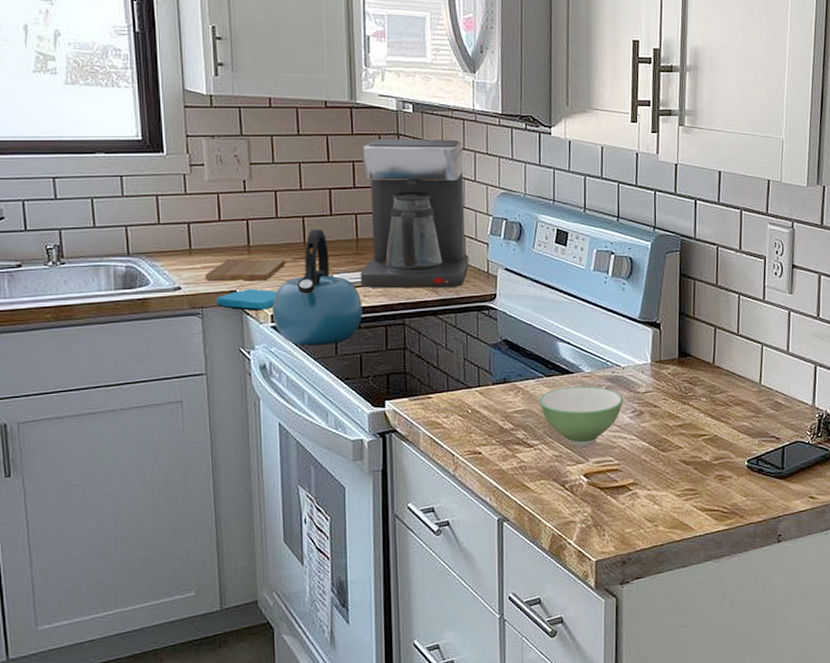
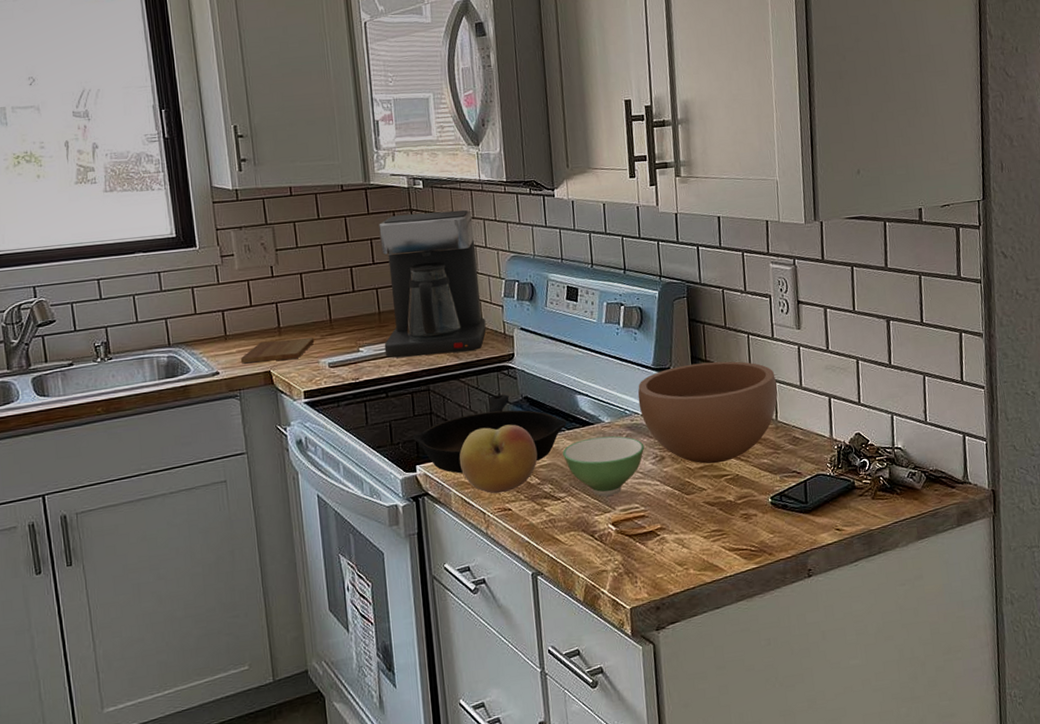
sponge: present [216,289,278,312] -> none [252,367,309,390]
kettle: present [272,229,363,346] -> none [304,306,389,419]
frying pan: none [384,335,546,413] -> present [413,394,567,474]
fruit: none [431,366,513,436] -> present [459,424,538,494]
bowl: none [621,319,763,423] -> present [637,361,778,464]

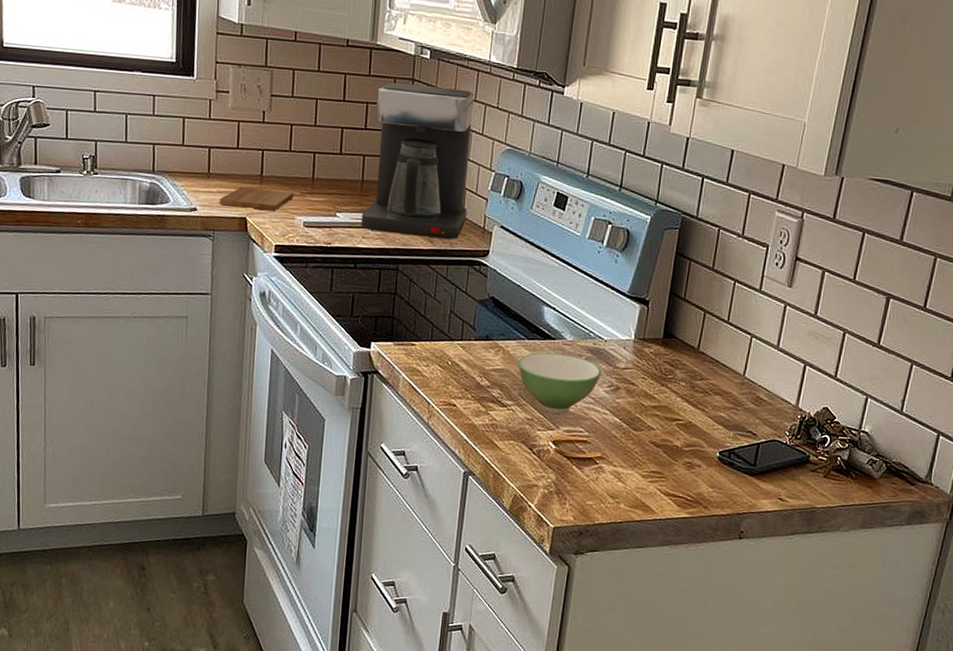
frying pan: present [413,394,567,474] -> none [373,288,529,364]
fruit: present [459,424,538,494] -> none [414,318,493,388]
bowl: present [637,361,778,464] -> none [605,299,753,406]

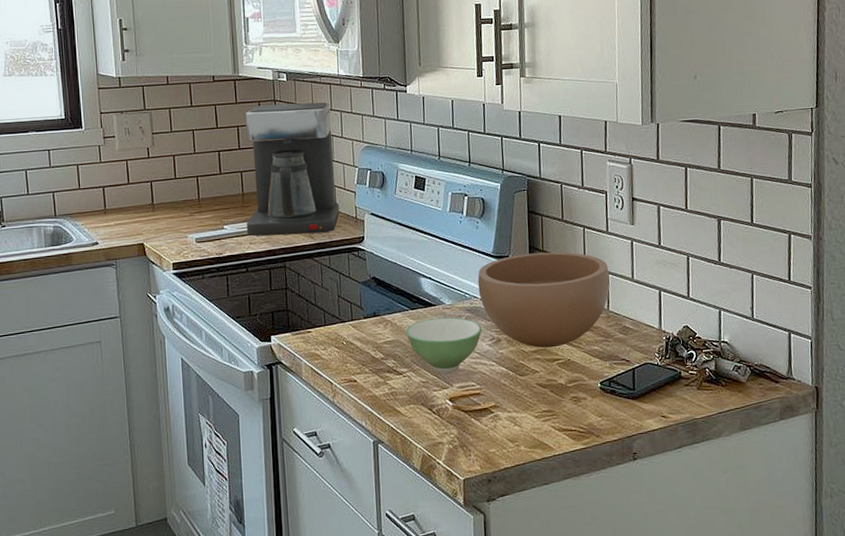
cutting board: present [219,187,294,210] -> none [117,214,184,236]
bowl: none [605,299,753,406] -> present [477,252,610,348]

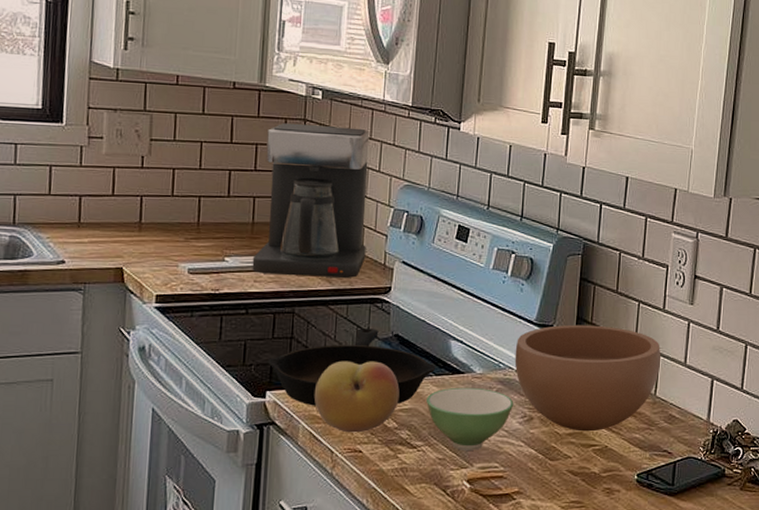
frying pan: none [269,274,411,345] -> present [268,328,436,406]
fruit: none [310,302,383,366] -> present [314,360,400,433]

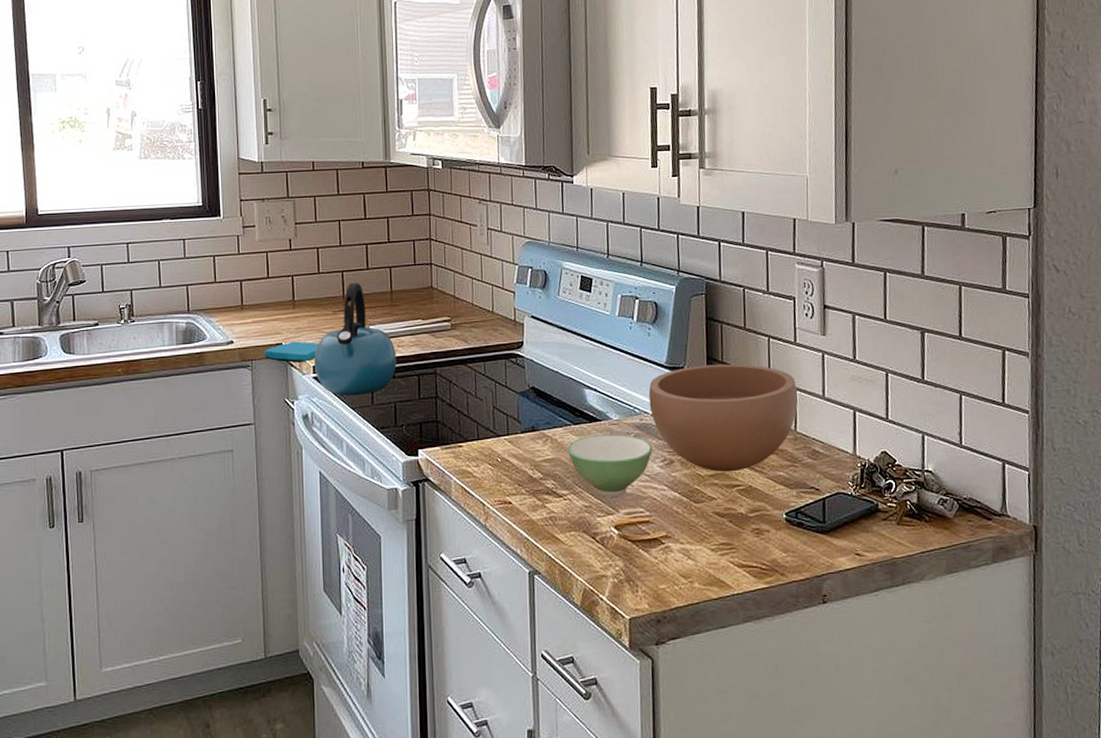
sponge: none [100,267,165,291] -> present [264,341,319,364]
kettle: none [157,210,252,330] -> present [314,283,397,396]
coffee maker: present [252,123,370,279] -> none [394,192,497,339]
frying pan: present [268,328,436,406] -> none [417,383,574,461]
fruit: present [314,360,400,433] -> none [461,414,542,485]

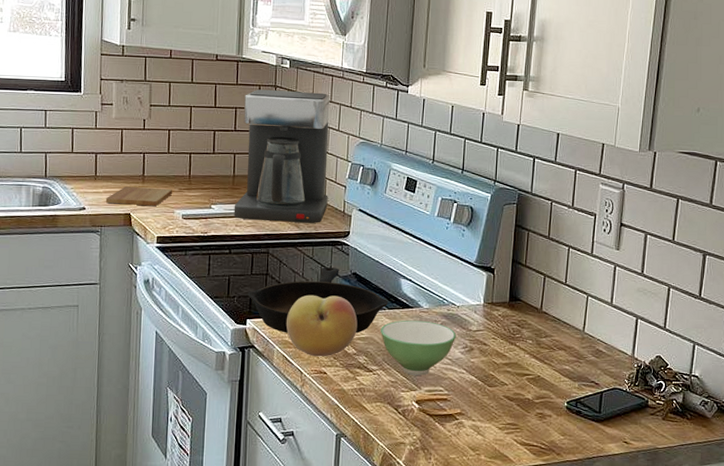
cutting board: none [254,312,327,335] -> present [105,186,173,206]
sponge: present [264,341,319,364] -> none [113,213,164,233]
kettle: present [314,283,397,396] -> none [158,165,234,267]
coffee maker: none [394,192,497,339] -> present [233,89,330,224]
frying pan: none [417,383,574,461] -> present [248,267,389,334]
fruit: none [461,414,542,485] -> present [286,295,358,357]
bowl: present [648,364,798,472] -> none [457,266,589,362]

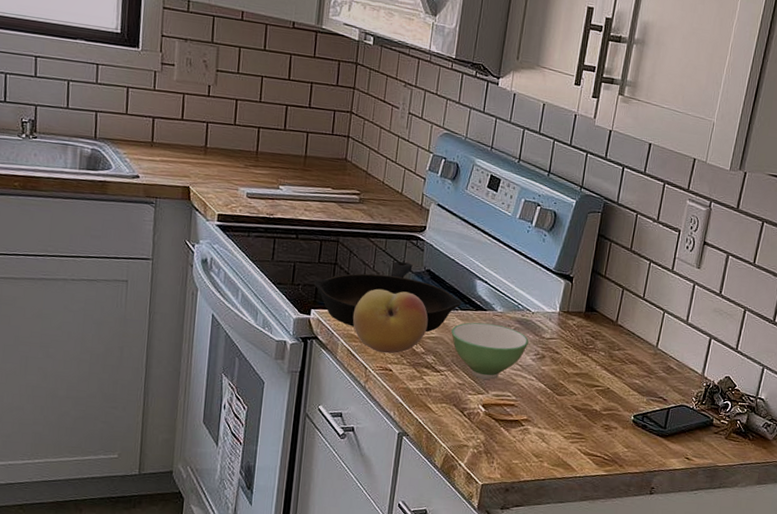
cutting board: present [105,186,173,206] -> none [162,157,238,181]
coffee maker: present [233,89,330,224] -> none [303,64,415,215]

